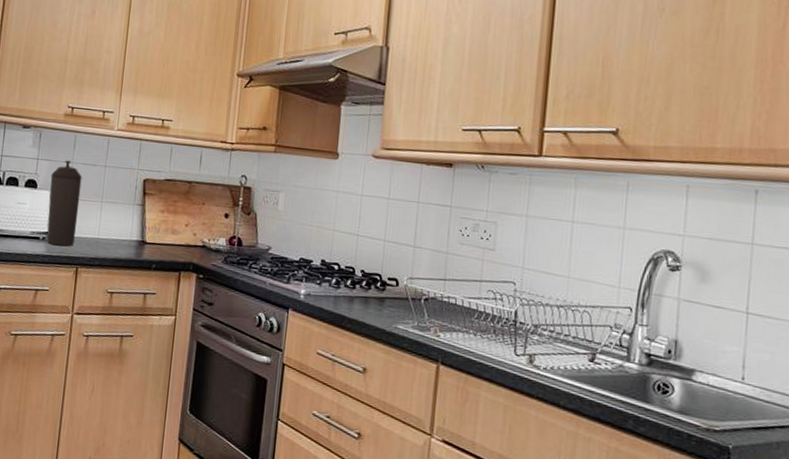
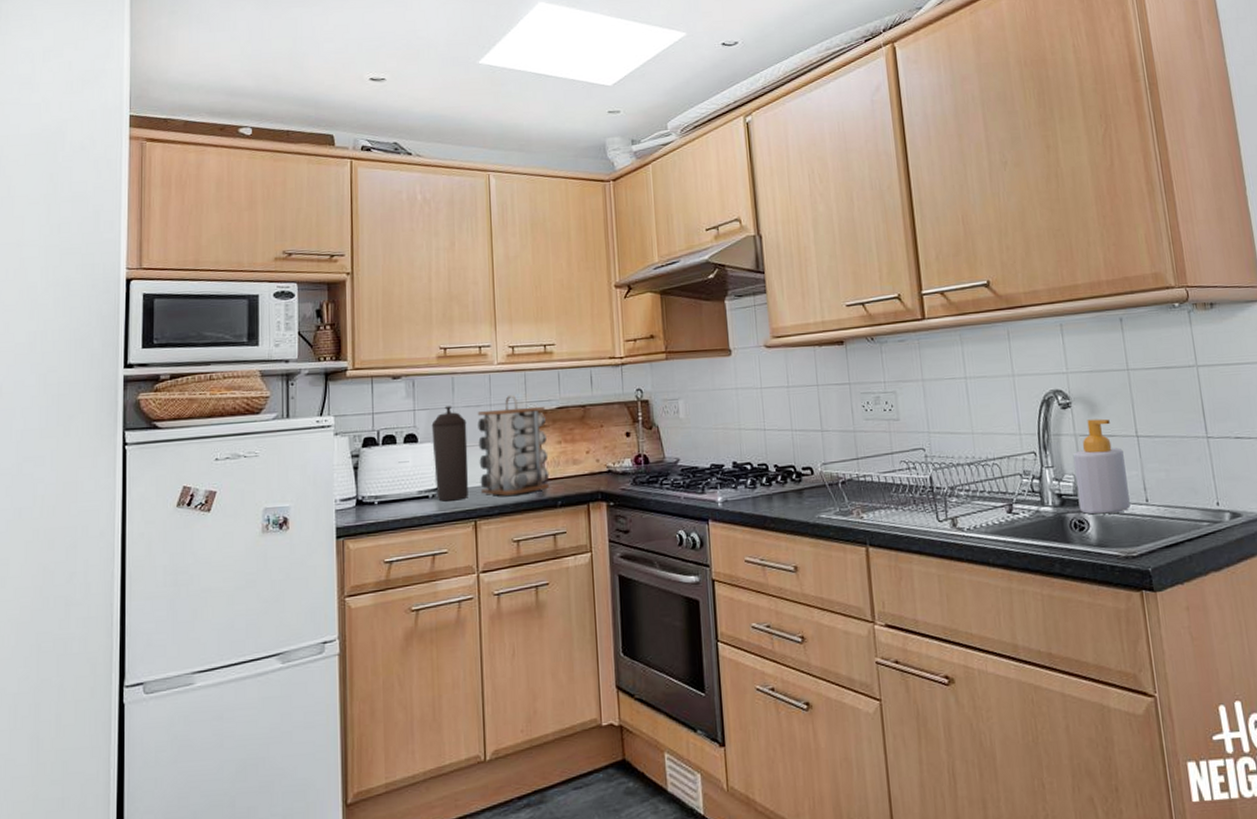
spice rack: none [85,160,154,253] -> present [477,394,549,496]
soap bottle: none [667,286,728,385] -> present [1072,418,1131,515]

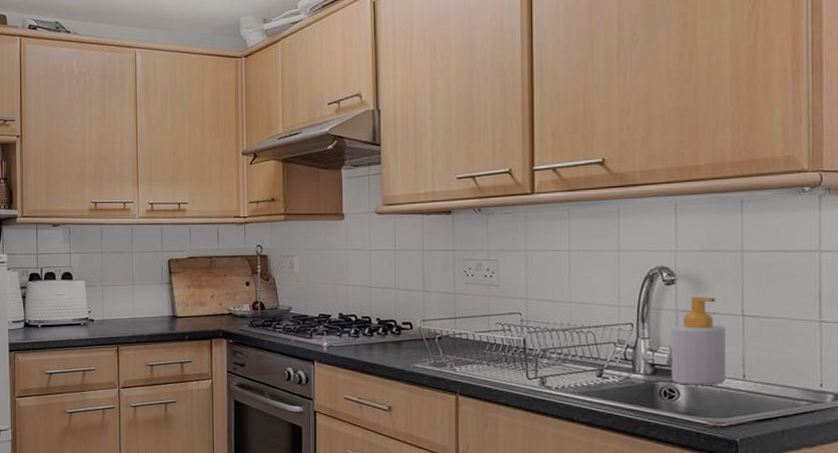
canister: present [431,405,469,502] -> none [84,251,113,329]
spice rack: present [477,394,549,496] -> none [121,244,179,328]

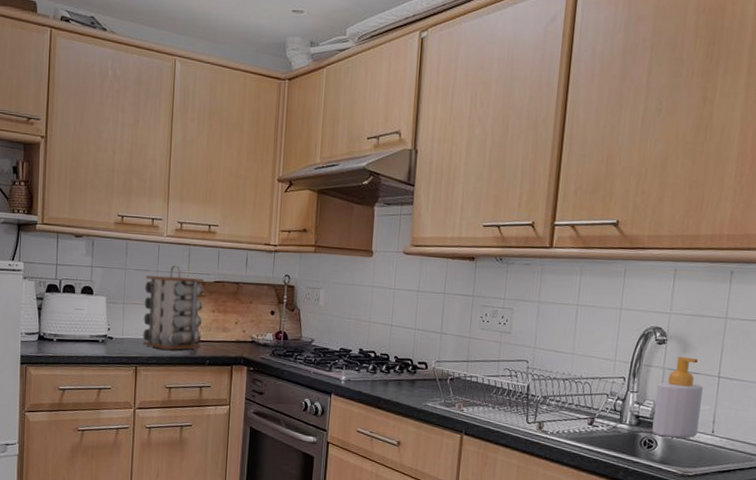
spice rack: none [121,244,179,328] -> present [142,264,204,351]

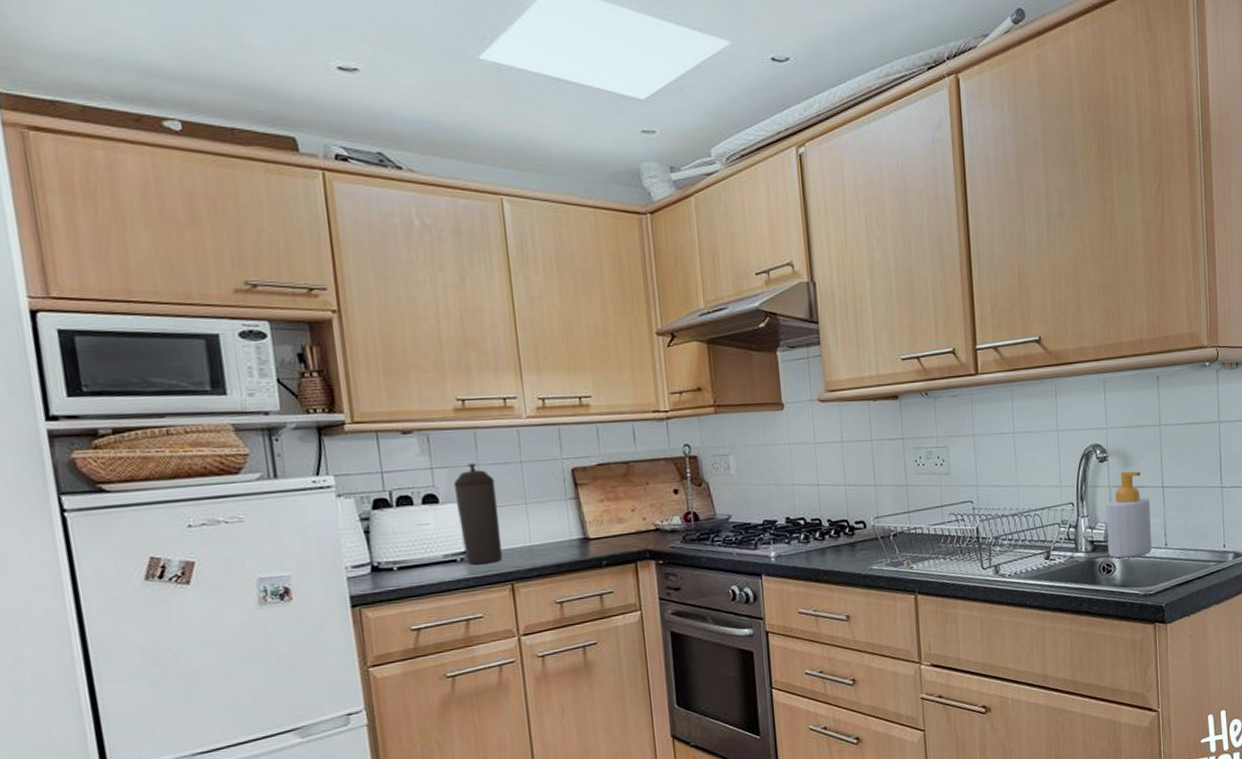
canister: none [105,267,136,348] -> present [453,463,502,565]
spice rack: present [142,264,204,351] -> none [506,450,592,558]

